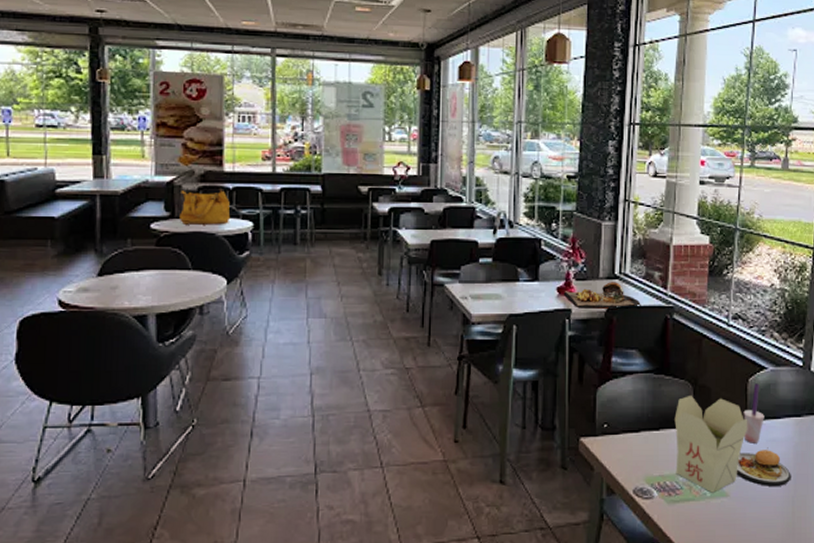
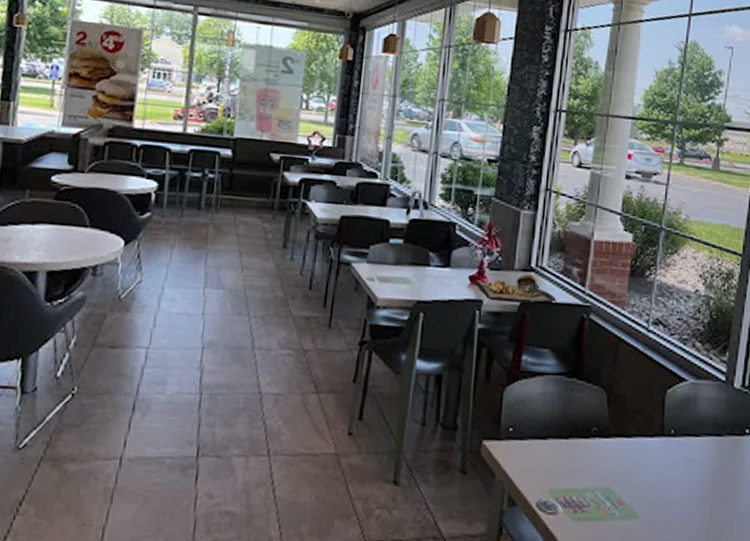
handbag: present [180,189,231,225] -> none [82,144,136,183]
takeout container: present [674,396,748,493] -> none [583,404,664,513]
burger: present [736,447,791,486] -> none [648,467,708,512]
beverage cup: present [743,383,765,443] -> none [659,396,682,462]

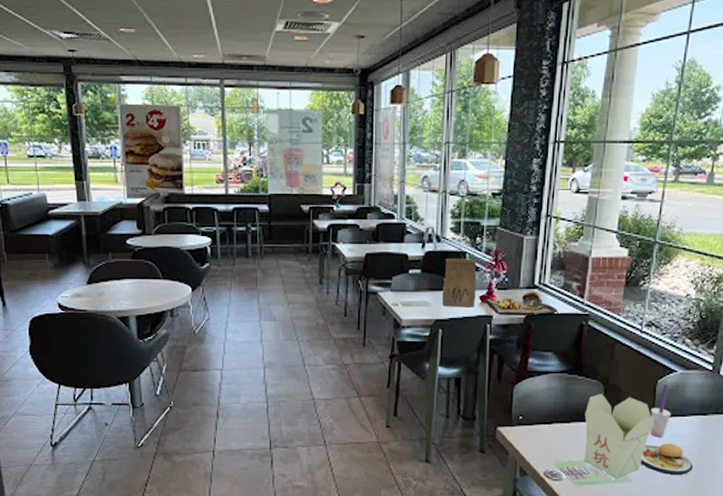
paper bag: none [425,229,468,289] -> present [441,258,477,307]
takeout container: none [583,404,664,513] -> present [583,394,655,478]
burger: none [648,467,708,512] -> present [640,441,693,475]
beverage cup: none [659,396,682,462] -> present [650,384,671,437]

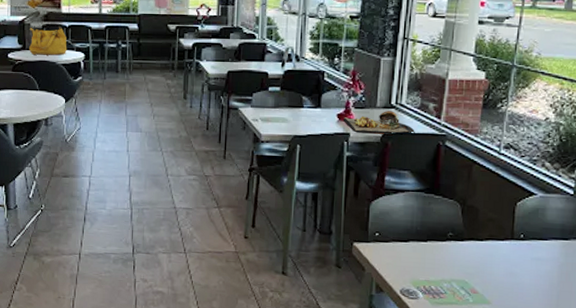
handbag: none [149,209,192,241] -> present [29,26,67,55]
paper bag: present [441,258,477,307] -> none [300,77,335,125]
takeout container: present [583,394,655,478] -> none [441,214,514,300]
burger: present [640,441,693,475] -> none [499,265,554,300]
beverage cup: present [650,384,671,437] -> none [509,207,531,260]

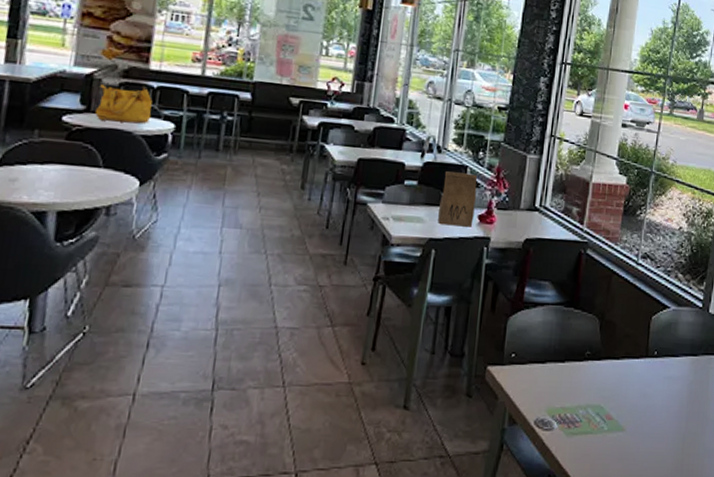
paper bag: none [300,77,335,125] -> present [438,171,478,227]
food tray: present [344,111,415,135] -> none [485,213,558,242]

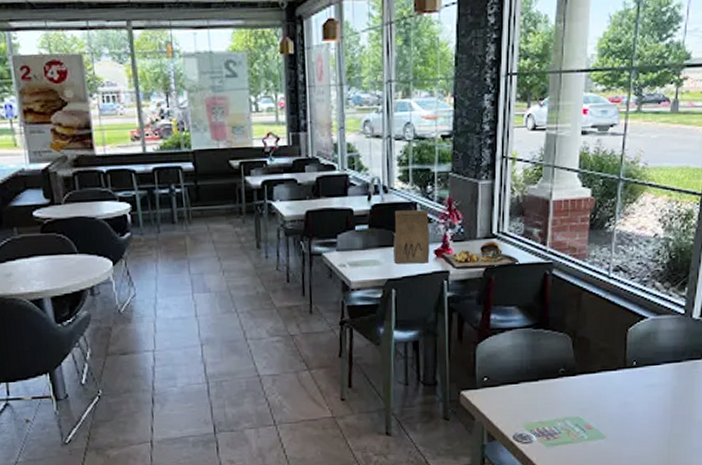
handbag: present [95,84,153,124] -> none [57,172,108,210]
food tray: none [485,213,558,242] -> present [442,241,520,270]

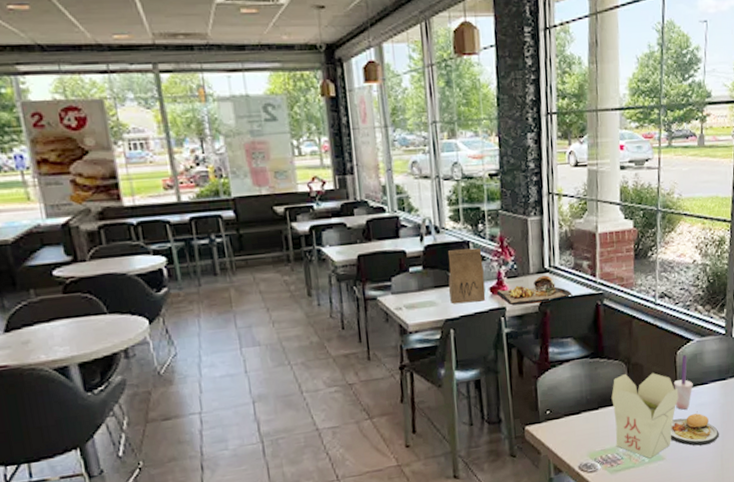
takeout container: none [553,348,627,436] -> present [611,373,679,459]
burger: none [613,392,668,428] -> present [670,411,719,446]
beverage cup: none [622,332,643,389] -> present [674,355,693,410]

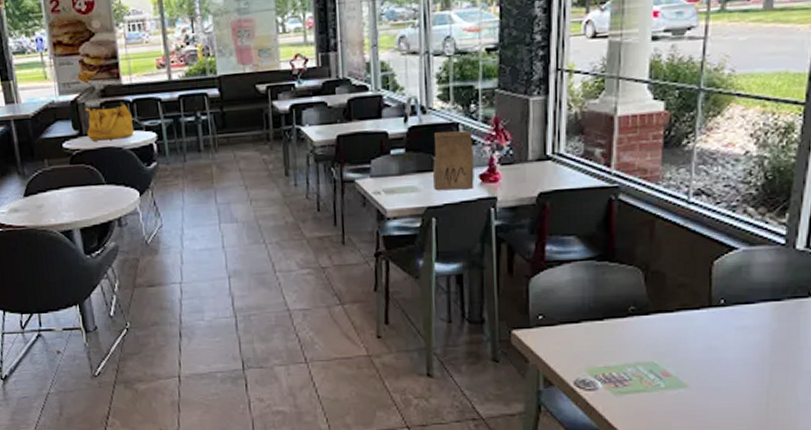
handbag: none [79,225,141,268] -> present [85,102,135,141]
food tray: present [497,275,572,305] -> none [488,163,579,196]
takeout container: present [611,373,679,459] -> none [621,283,713,384]
burger: present [670,411,719,446] -> none [696,335,766,376]
beverage cup: present [674,355,693,410] -> none [706,266,734,331]

